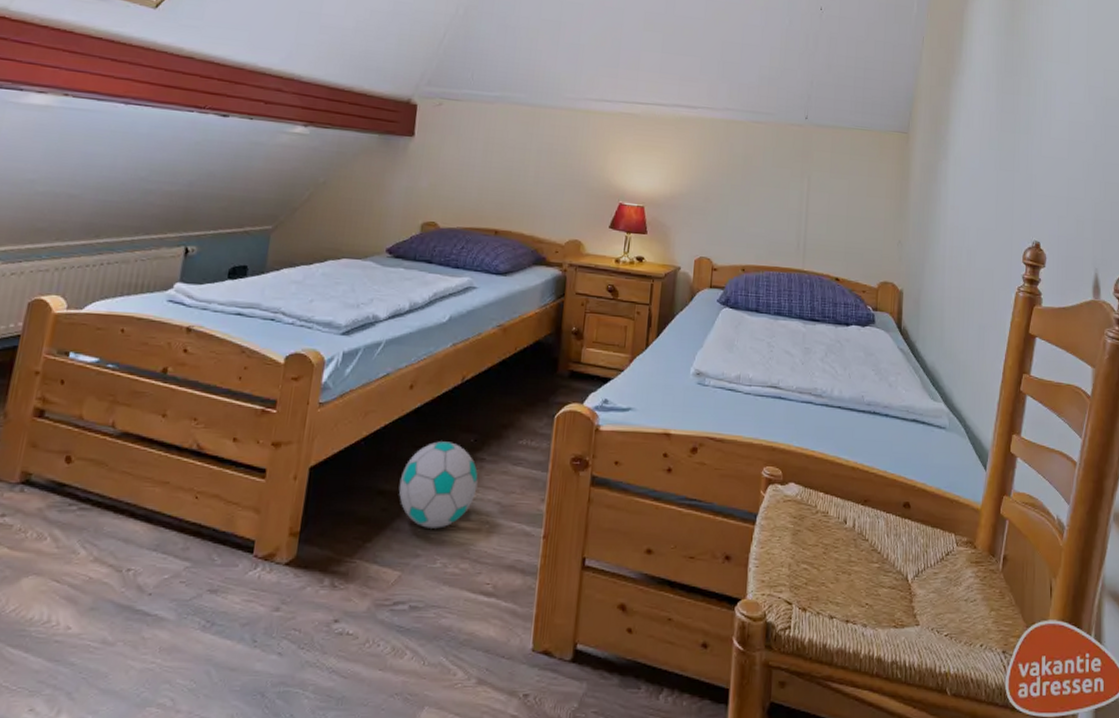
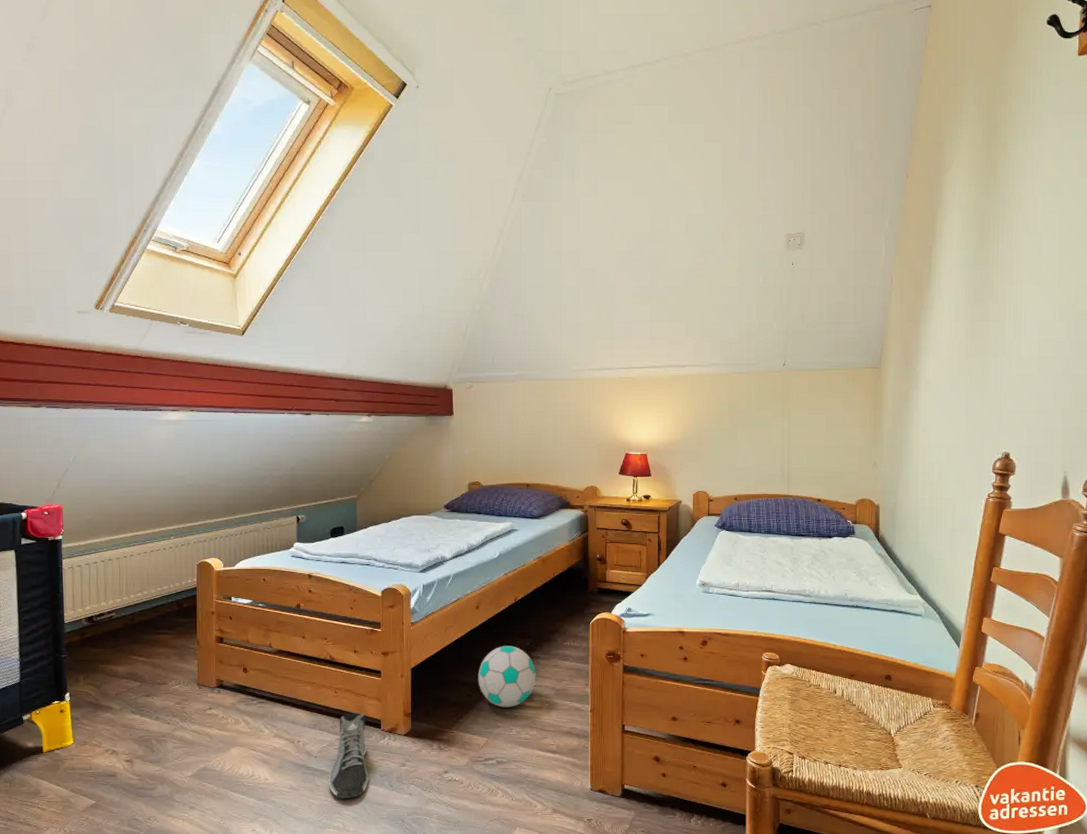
sneaker: none [162,529,234,661] -> present [329,713,369,800]

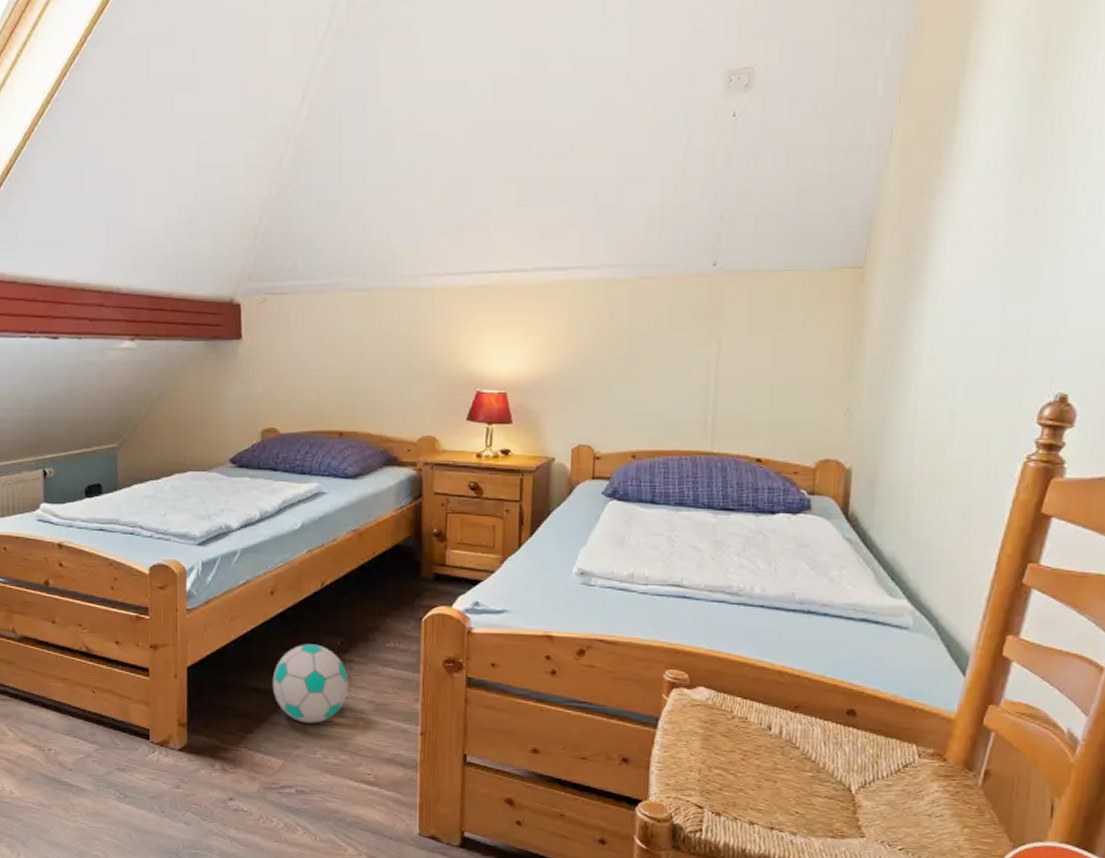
sneaker: present [329,713,369,800] -> none [86,719,135,824]

